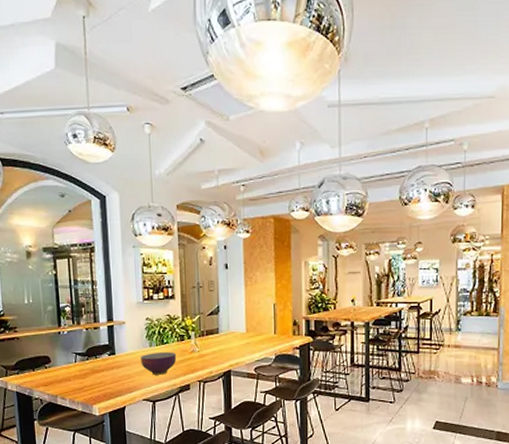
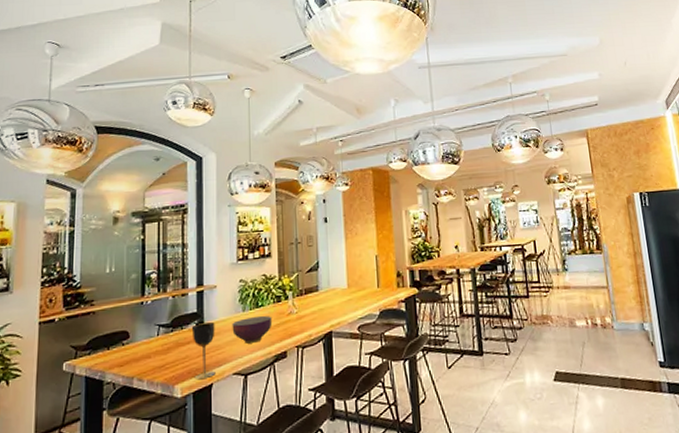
wine glass: none [104,354,128,403] -> present [191,322,216,380]

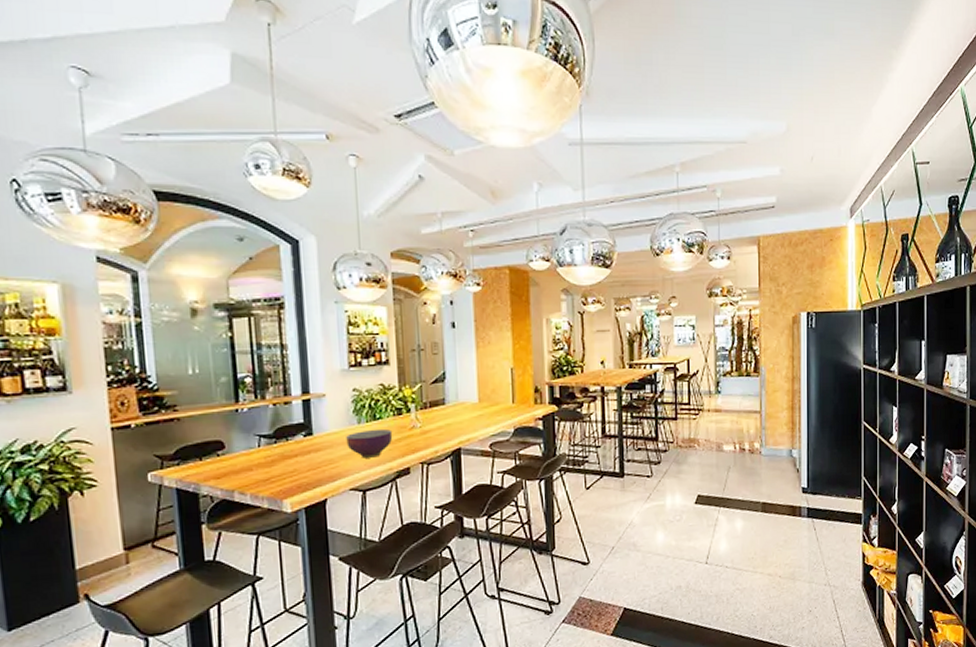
wine glass: present [191,322,216,380] -> none [298,434,330,495]

